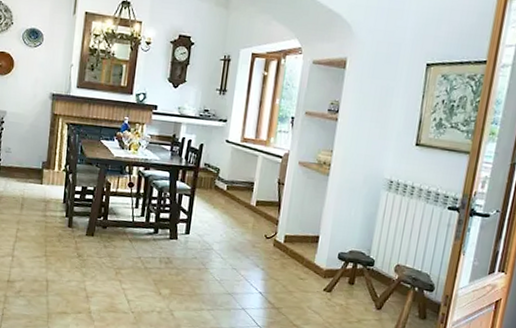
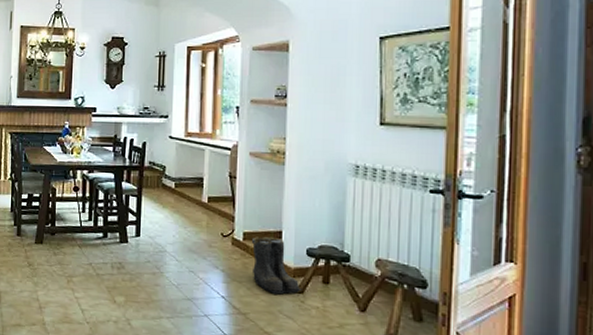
boots: none [288,240,330,293] -> present [251,236,302,295]

